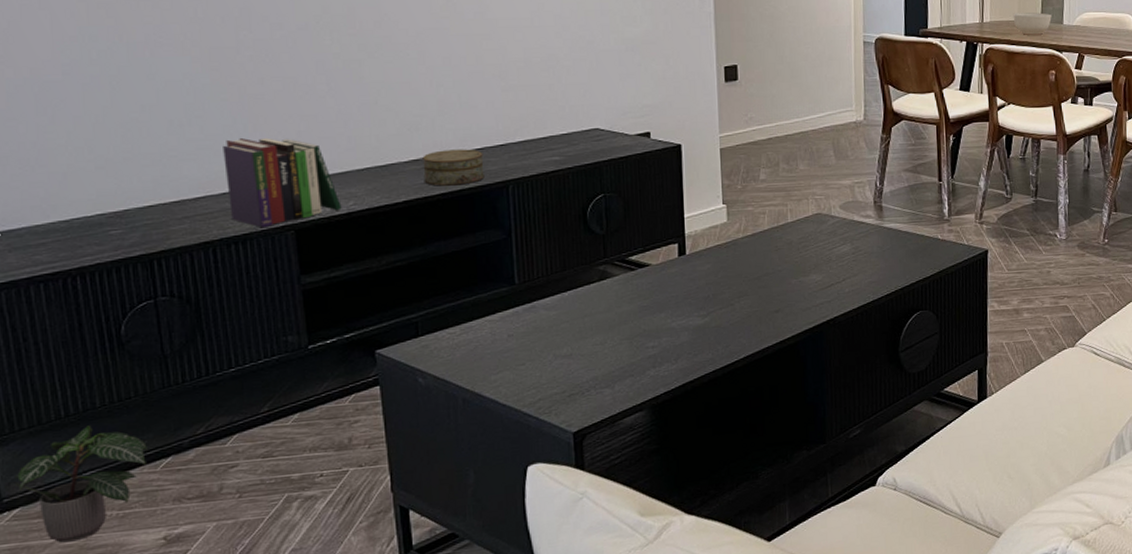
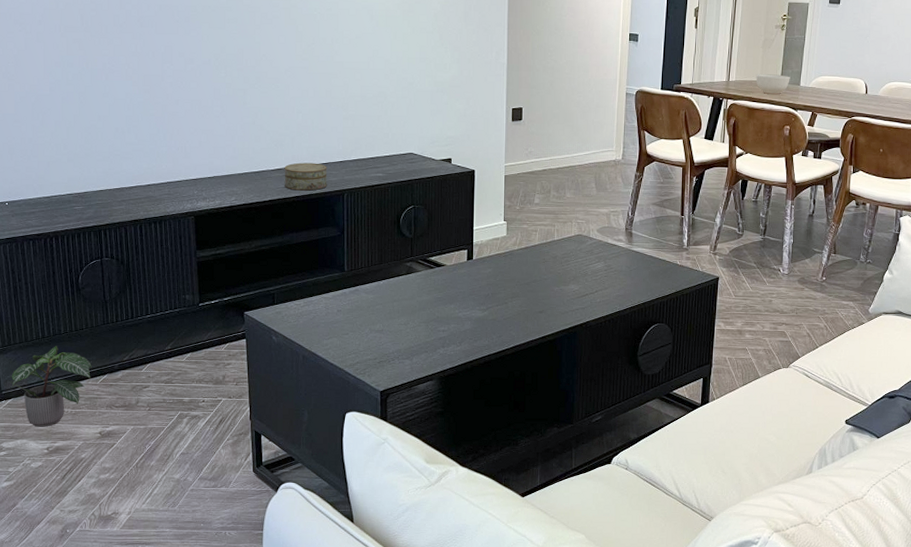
books: present [223,137,342,228] -> none [150,144,227,213]

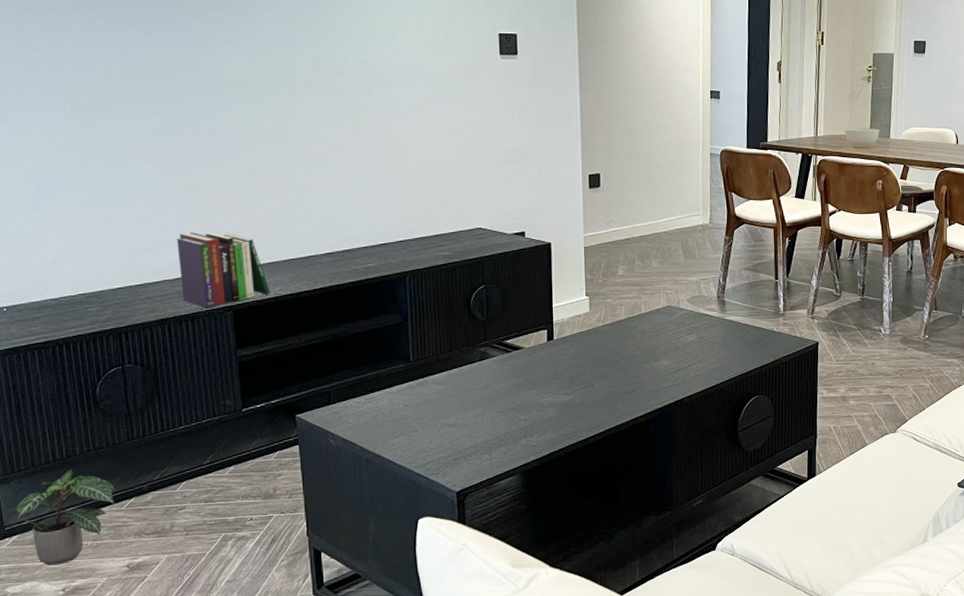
books: none [150,144,227,213] -> present [177,231,270,309]
decorative box: present [284,162,327,191] -> none [336,244,386,276]

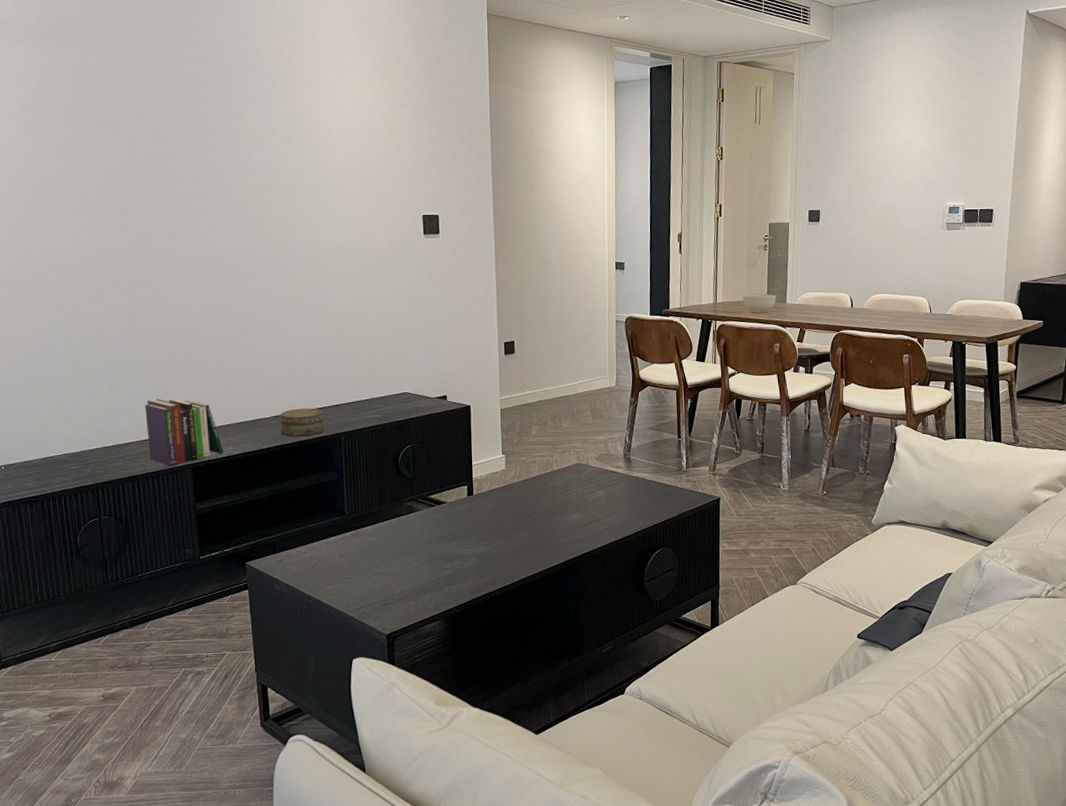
potted plant: present [14,469,115,566] -> none [10,609,93,694]
decorative box: none [336,244,386,276] -> present [280,408,324,437]

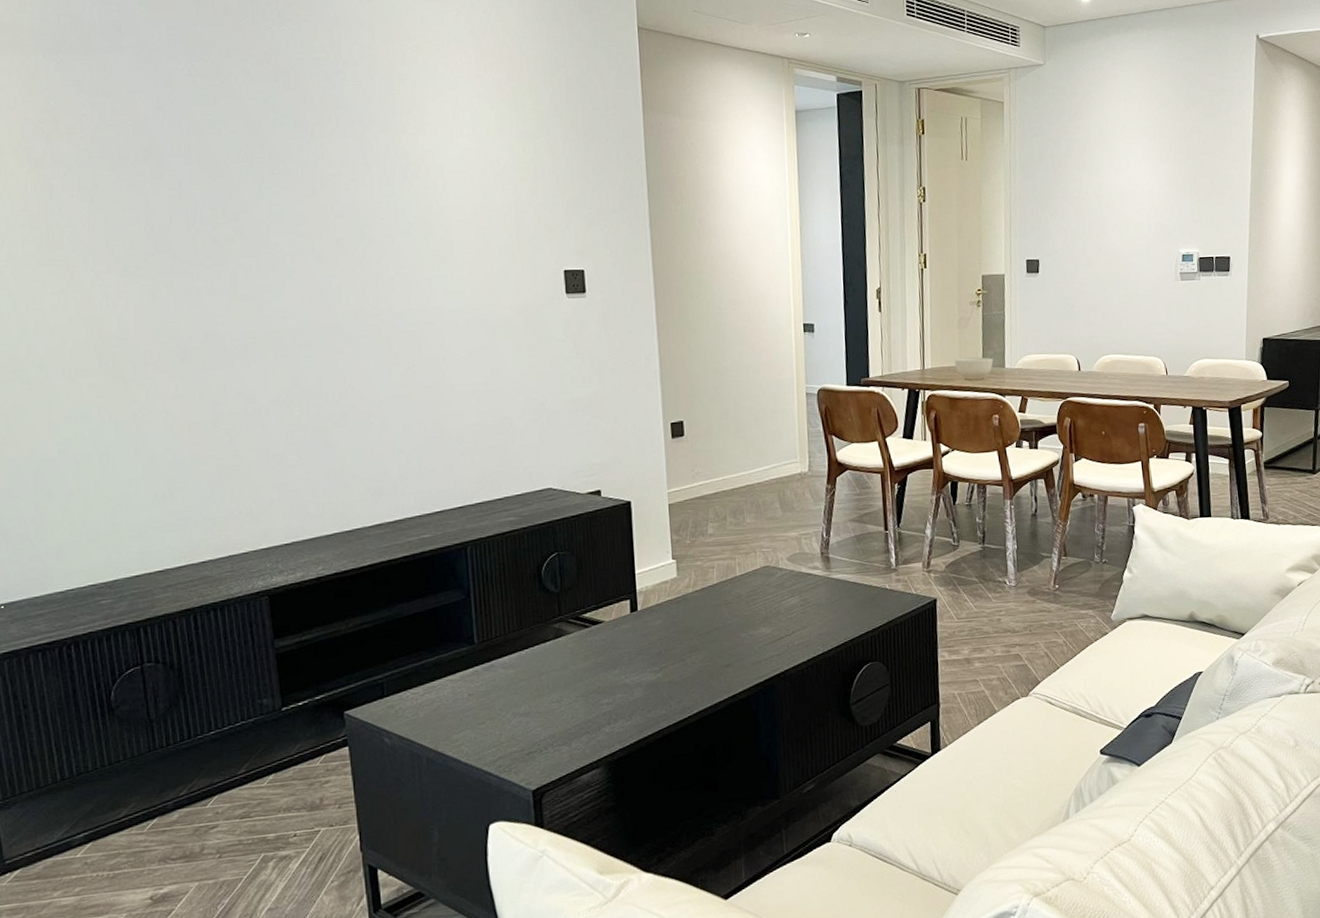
books: present [145,398,224,467] -> none [202,507,311,595]
decorative box: present [280,408,324,437] -> none [386,512,444,549]

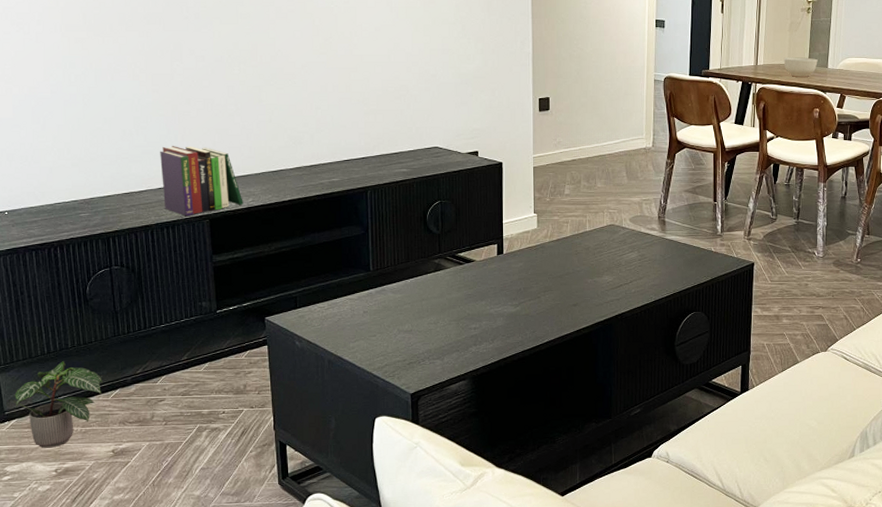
potted plant: none [16,788,135,903] -> present [13,361,102,448]
books: none [202,507,311,595] -> present [160,145,243,217]

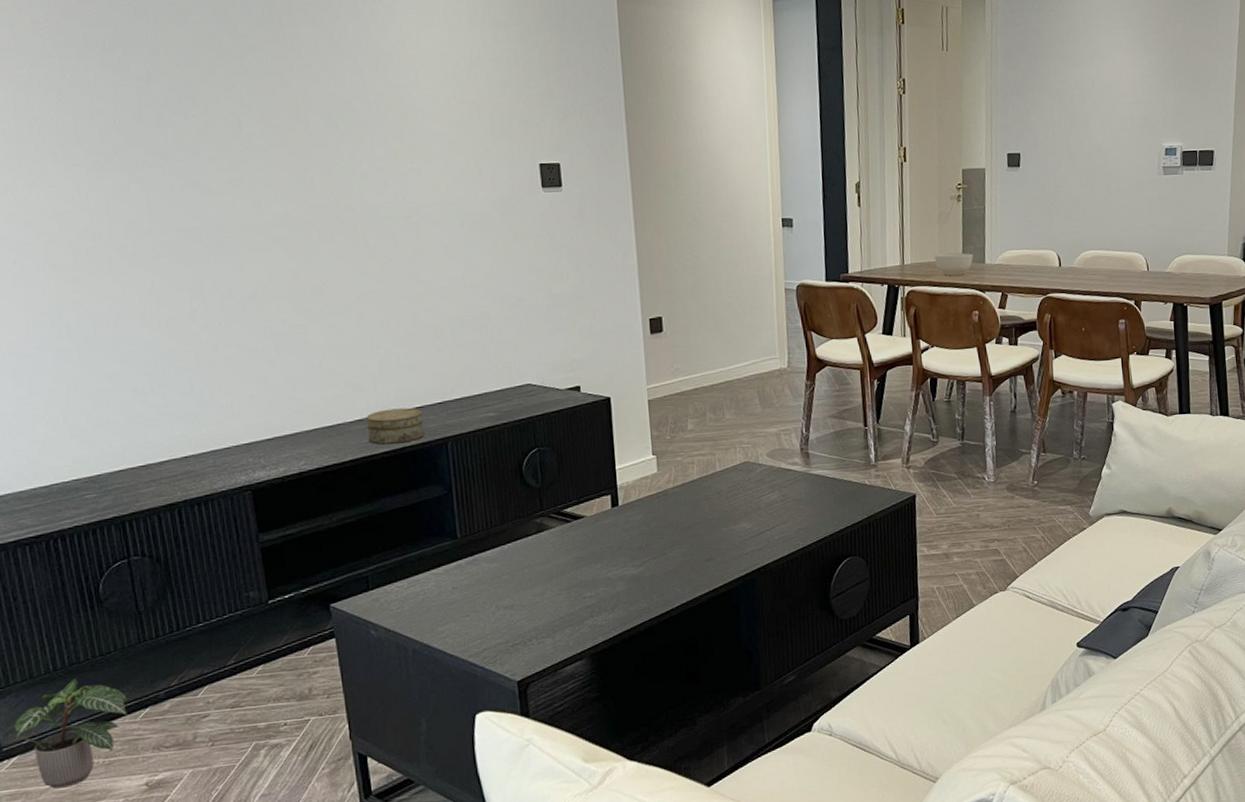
books: present [160,145,243,217] -> none [183,402,294,489]
decorative box: none [303,160,349,189] -> present [366,407,425,445]

